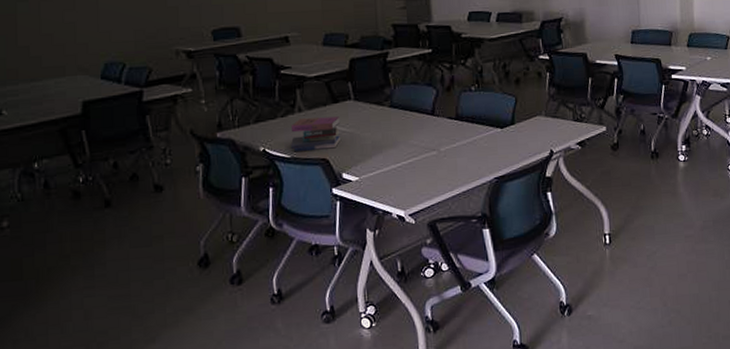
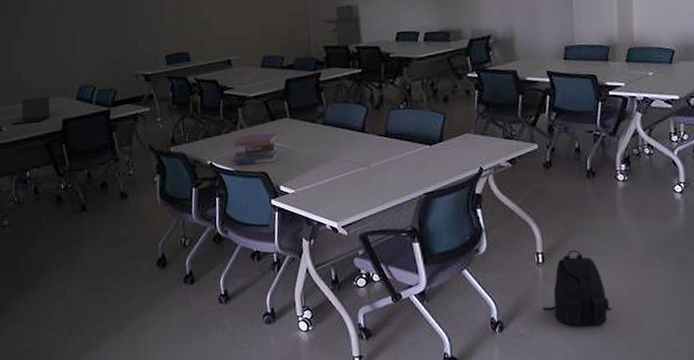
laptop: none [16,75,66,108] -> present [12,97,50,125]
backpack: none [609,229,674,305] -> present [542,249,613,327]

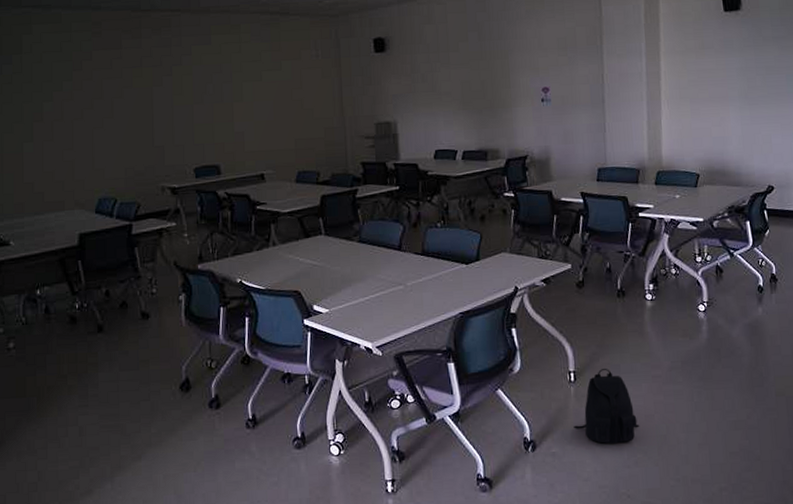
laptop: present [12,97,50,125] -> none [22,209,65,239]
books: present [233,133,279,165] -> none [265,251,313,283]

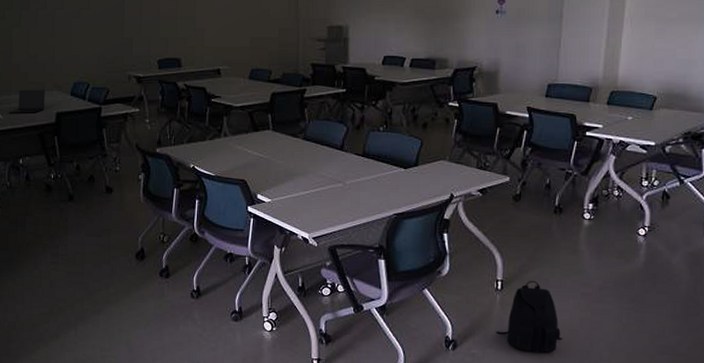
laptop: none [22,209,65,239] -> present [9,90,45,114]

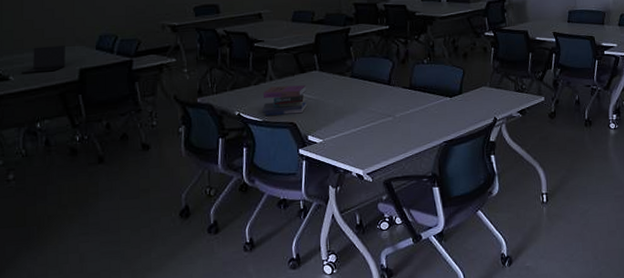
books: none [215,143,259,172] -> present [262,85,308,116]
backpack: present [496,280,563,353] -> none [546,189,604,258]

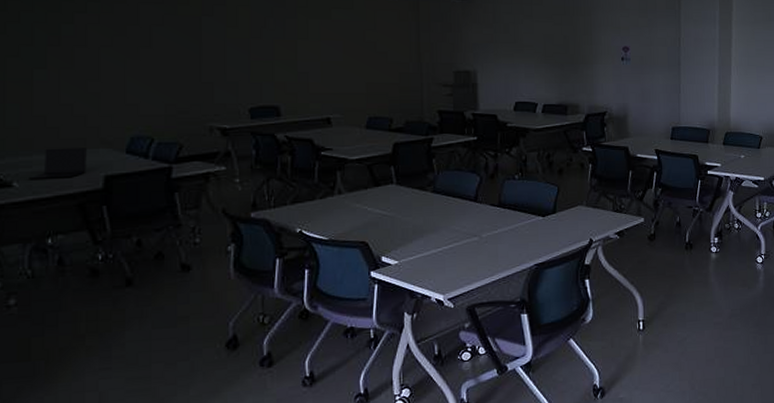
books: present [262,85,308,116] -> none [328,200,382,234]

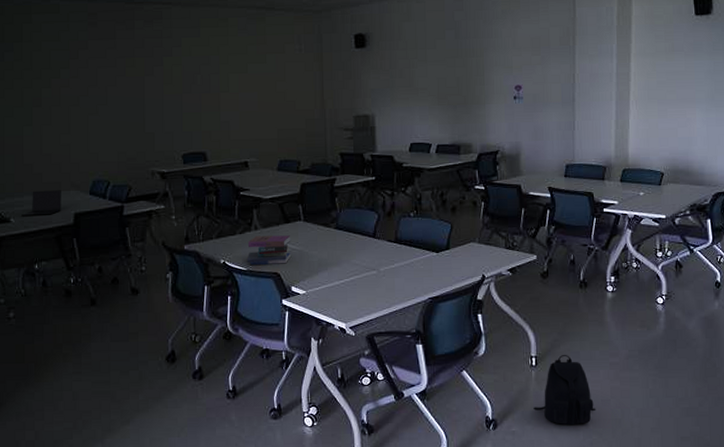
books: none [328,200,382,234] -> present [246,235,292,265]
backpack: none [641,316,702,388] -> present [533,354,596,426]

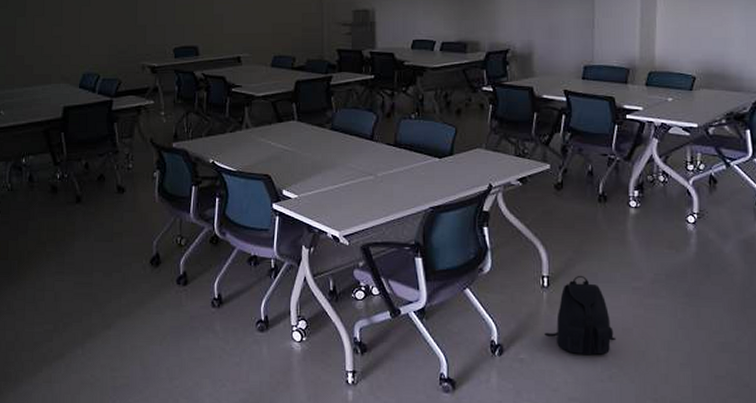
laptop: present [22,190,61,217] -> none [11,83,51,109]
books: present [246,235,292,265] -> none [236,135,284,166]

